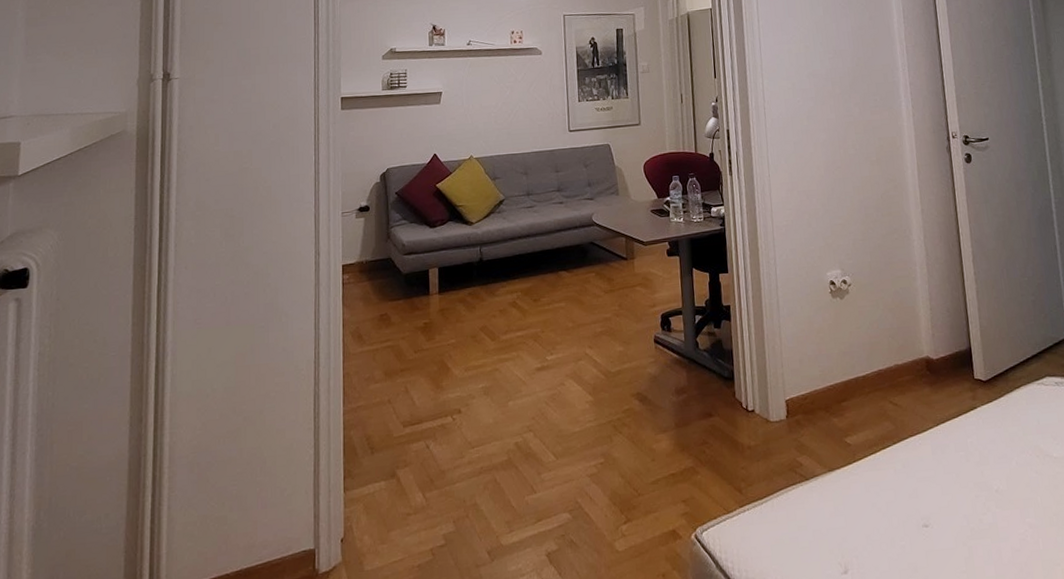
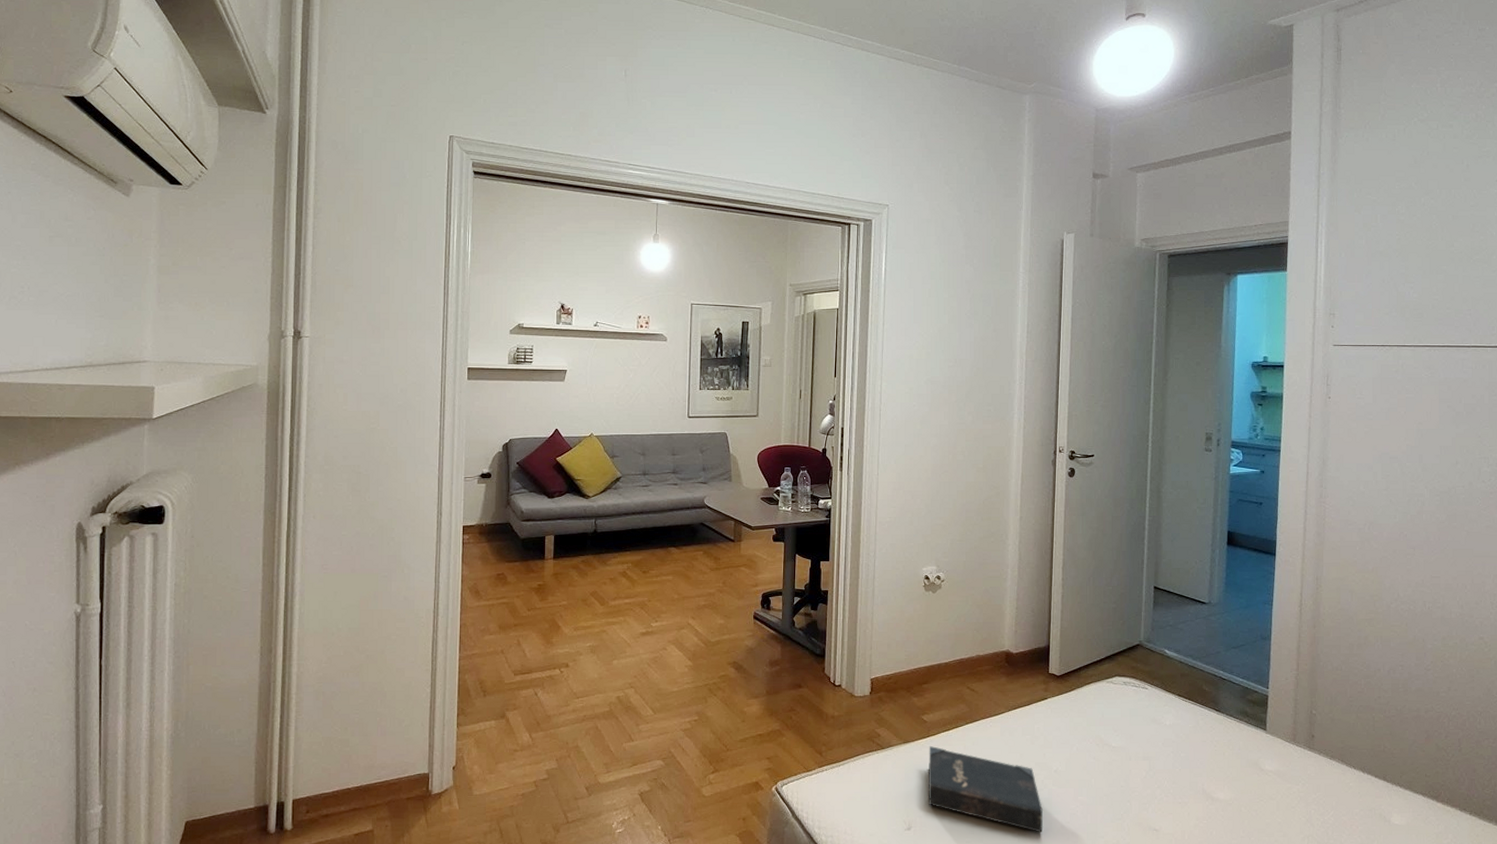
hardback book: none [856,472,993,565] -> present [928,746,1043,833]

